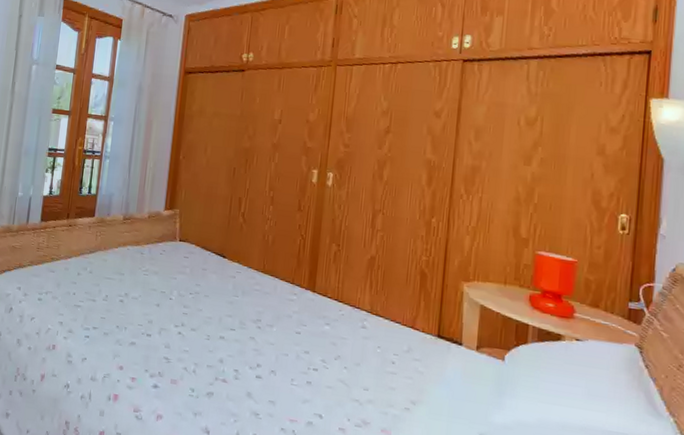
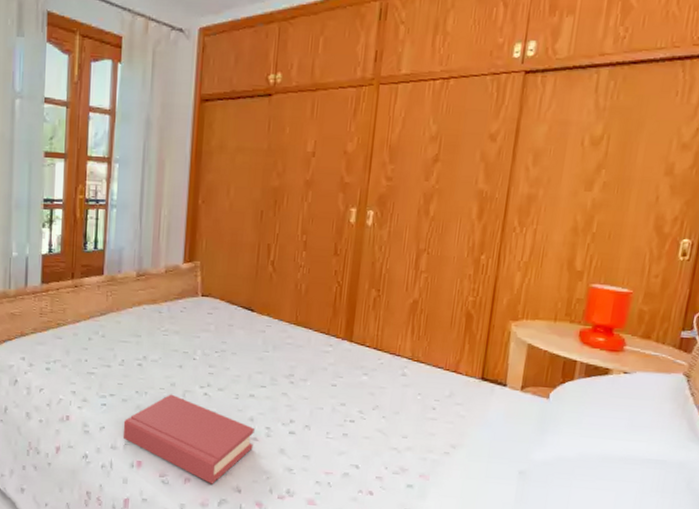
hardback book: none [102,330,224,423] -> present [122,394,254,484]

